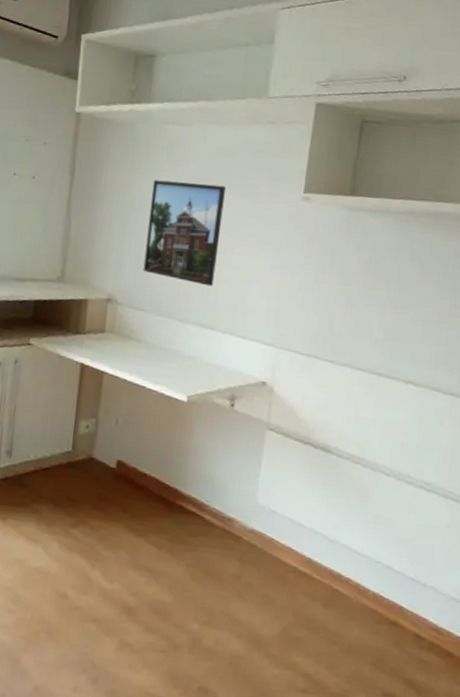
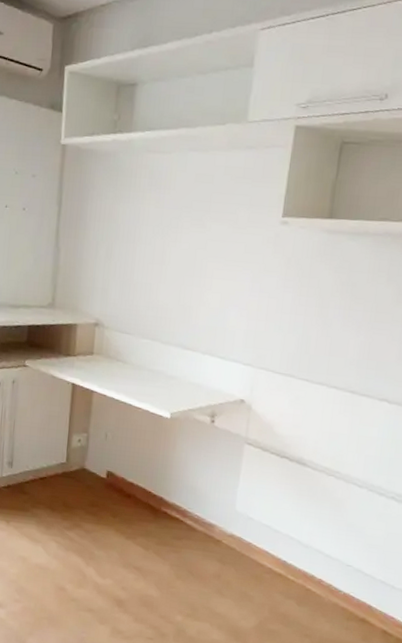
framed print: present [143,179,226,287] -> none [128,208,206,310]

